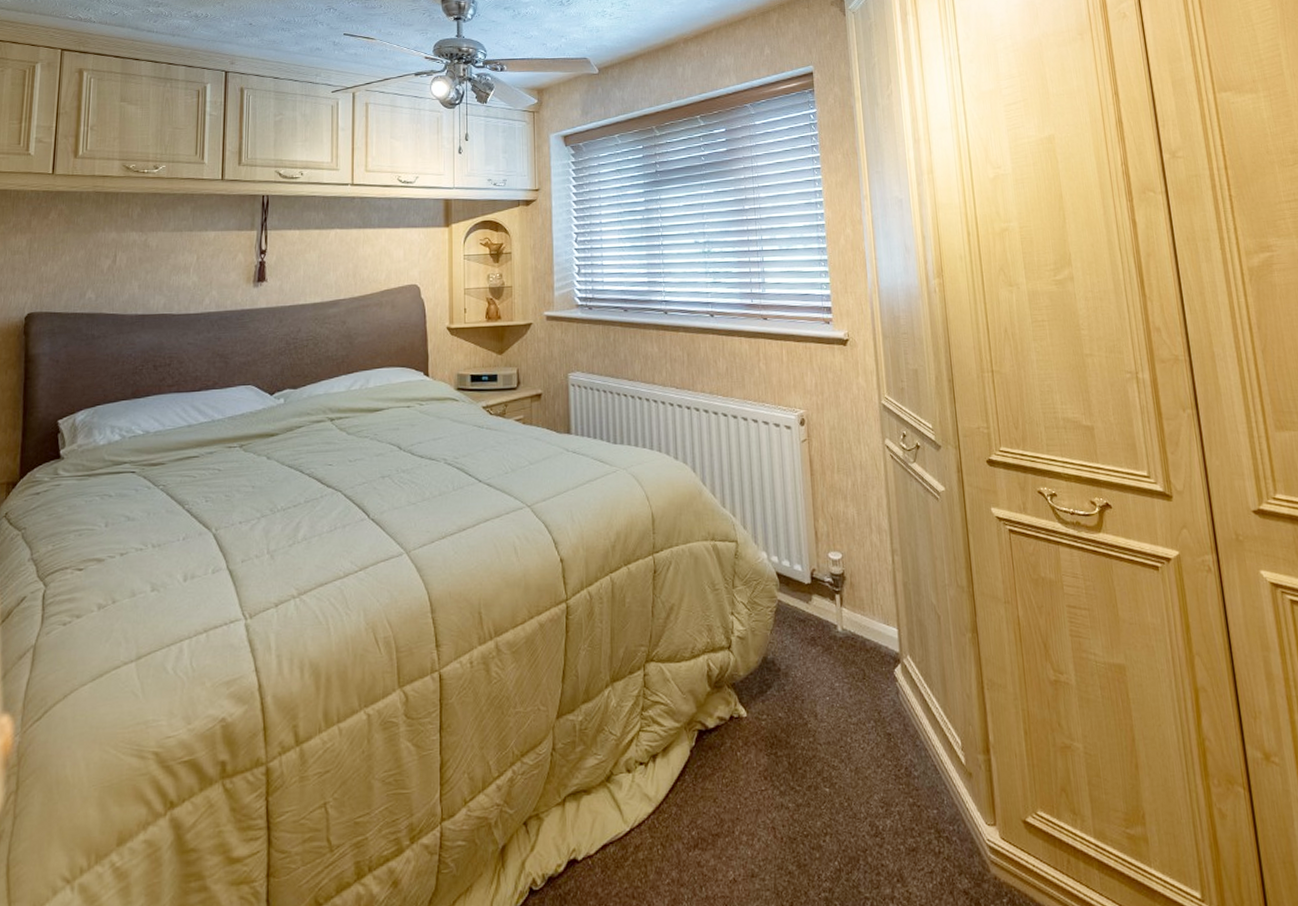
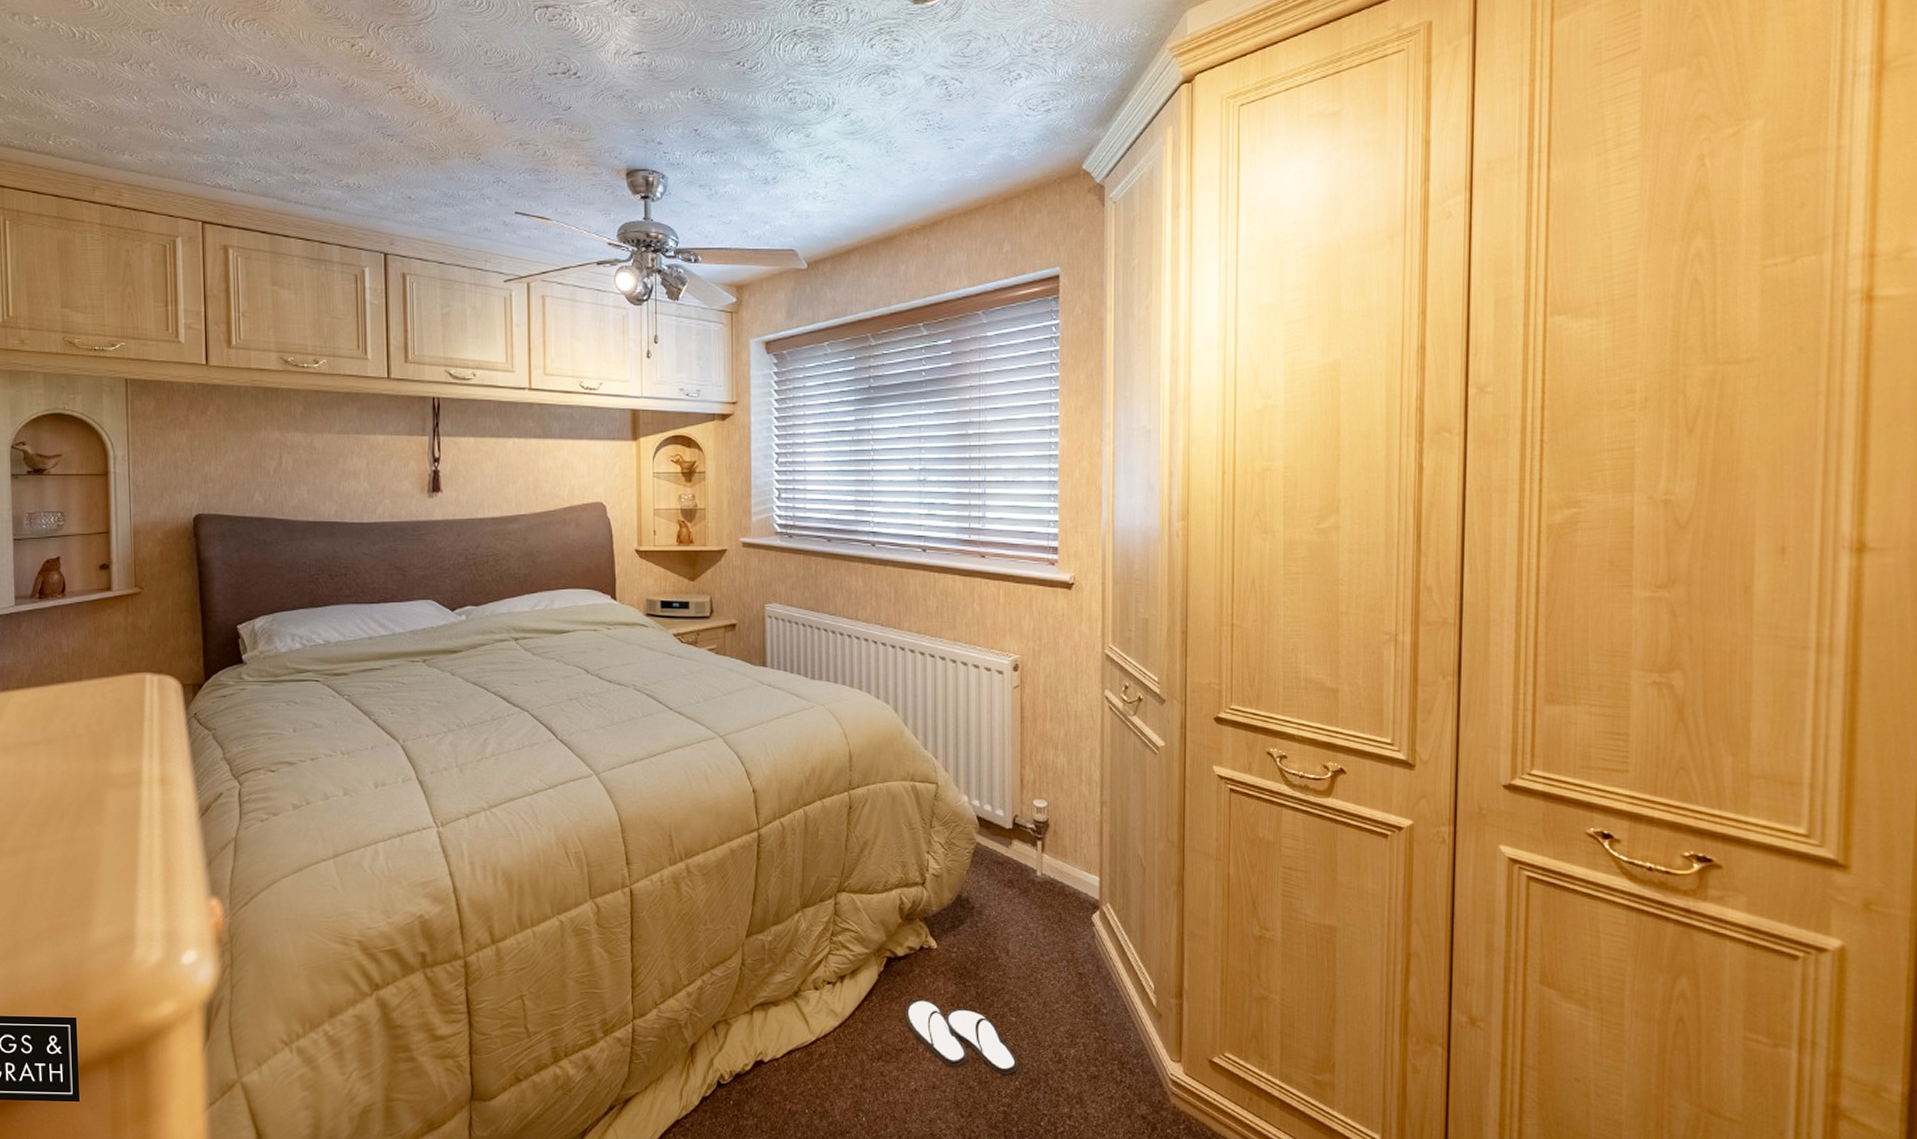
slippers: none [719,774,836,854] -> present [906,999,1019,1074]

